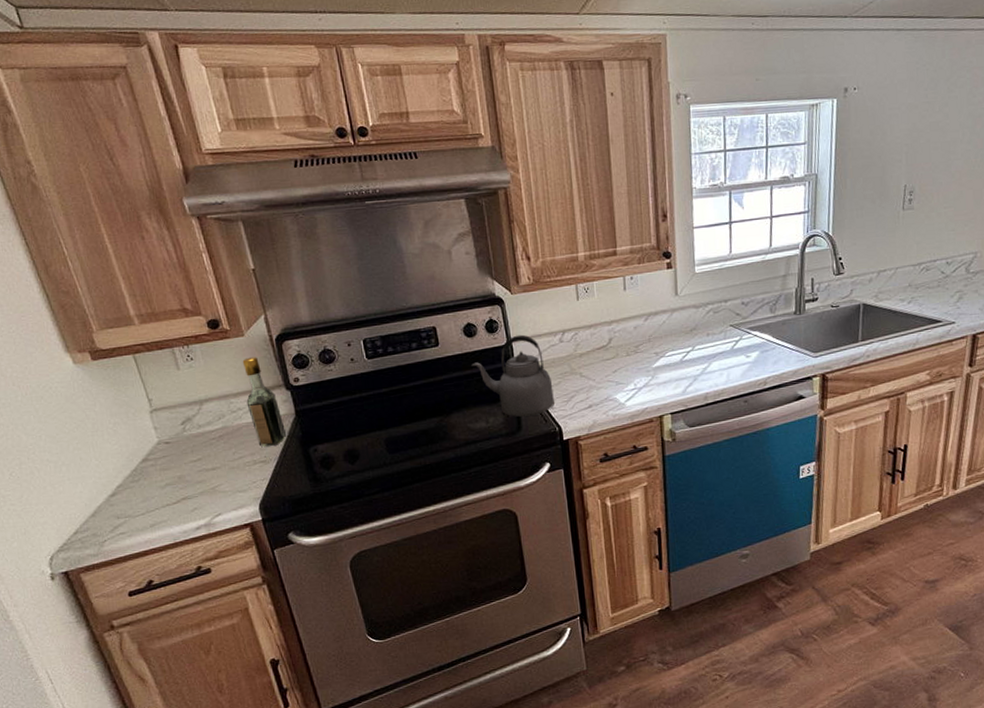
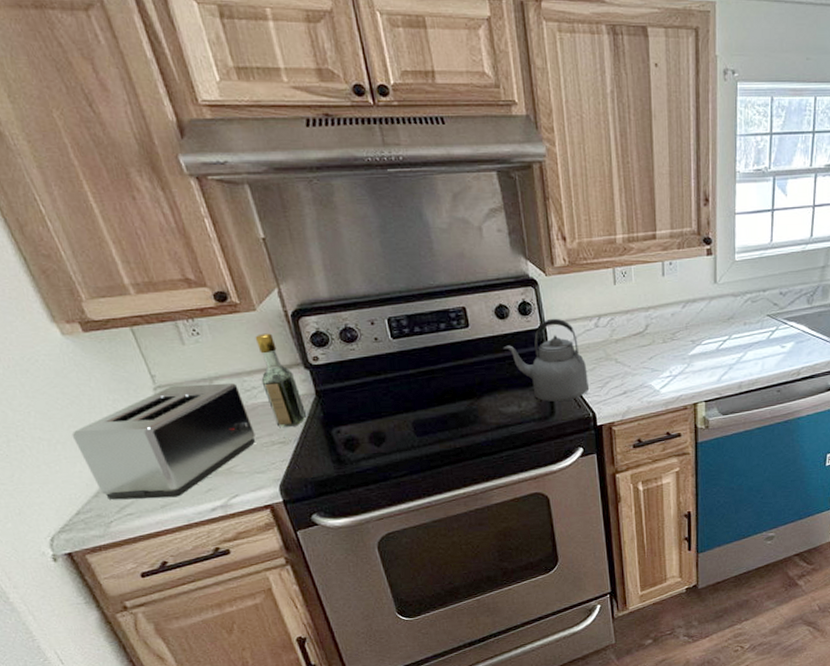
toaster: none [75,404,240,520] -> present [71,382,256,501]

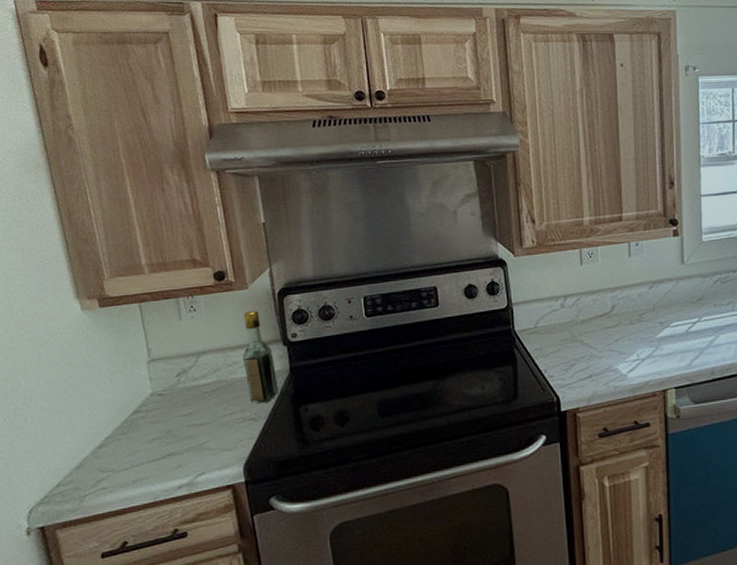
toaster: present [71,382,256,501] -> none [70,357,229,473]
kettle: present [503,318,589,403] -> none [470,298,553,385]

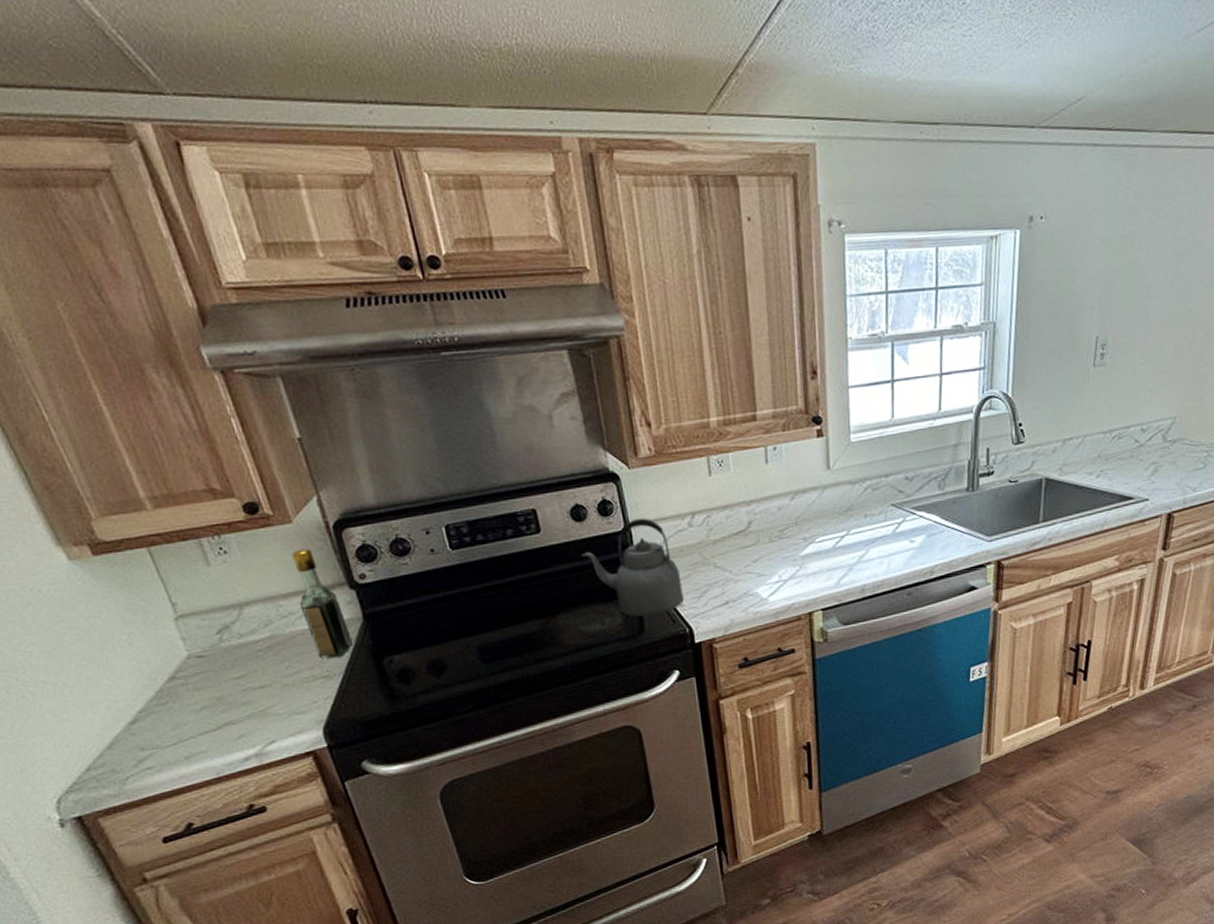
kettle: none [470,298,553,385] -> present [581,518,684,618]

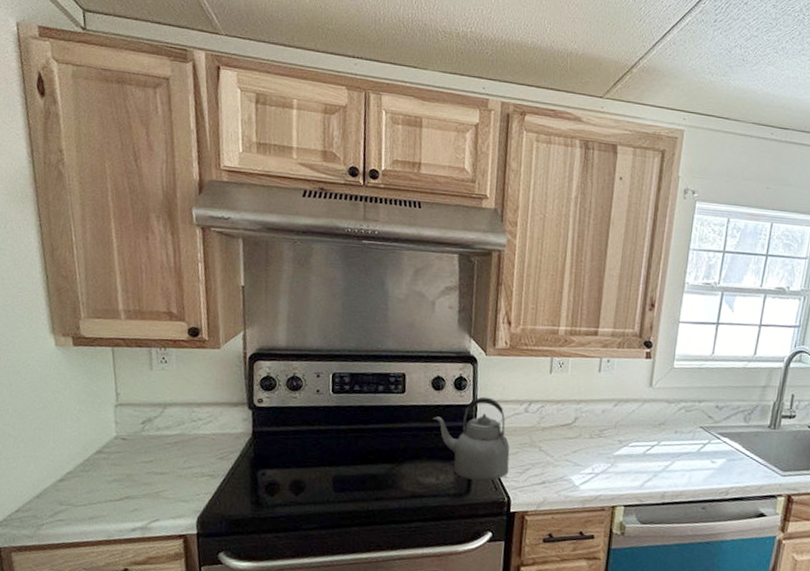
bottle: present [291,548,354,659] -> none [208,370,240,462]

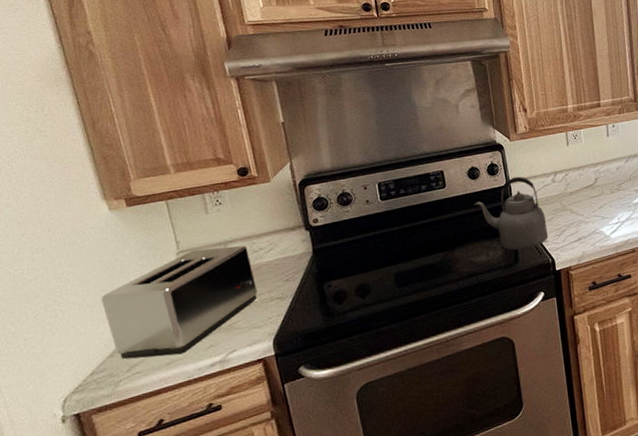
toaster: none [35,405,190,512] -> present [101,245,257,360]

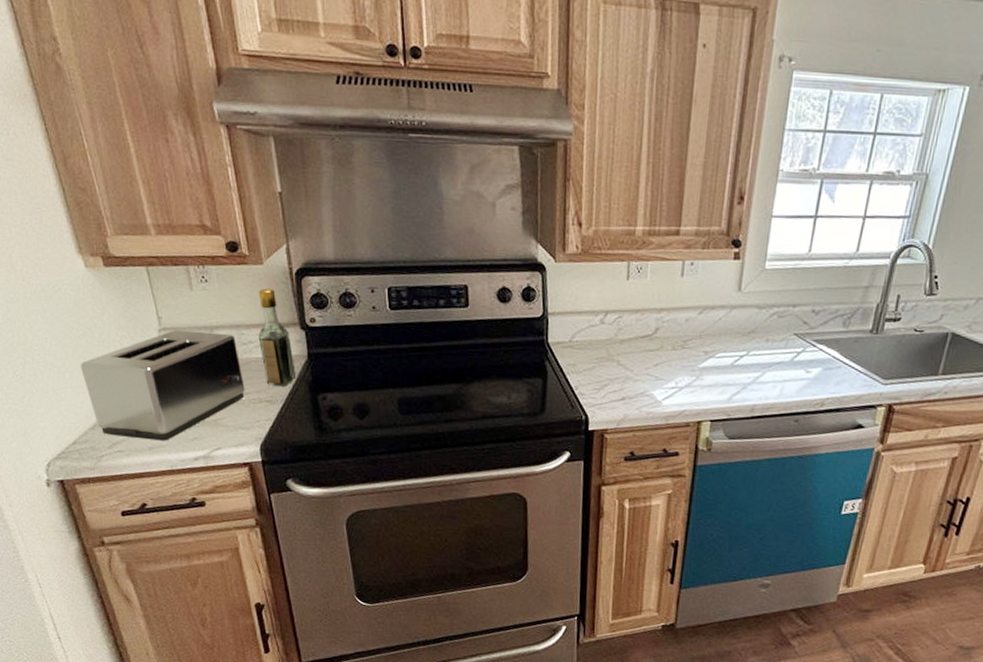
bottle: none [267,200,304,284] -> present [258,288,297,387]
kettle: present [474,176,548,251] -> none [500,308,586,400]

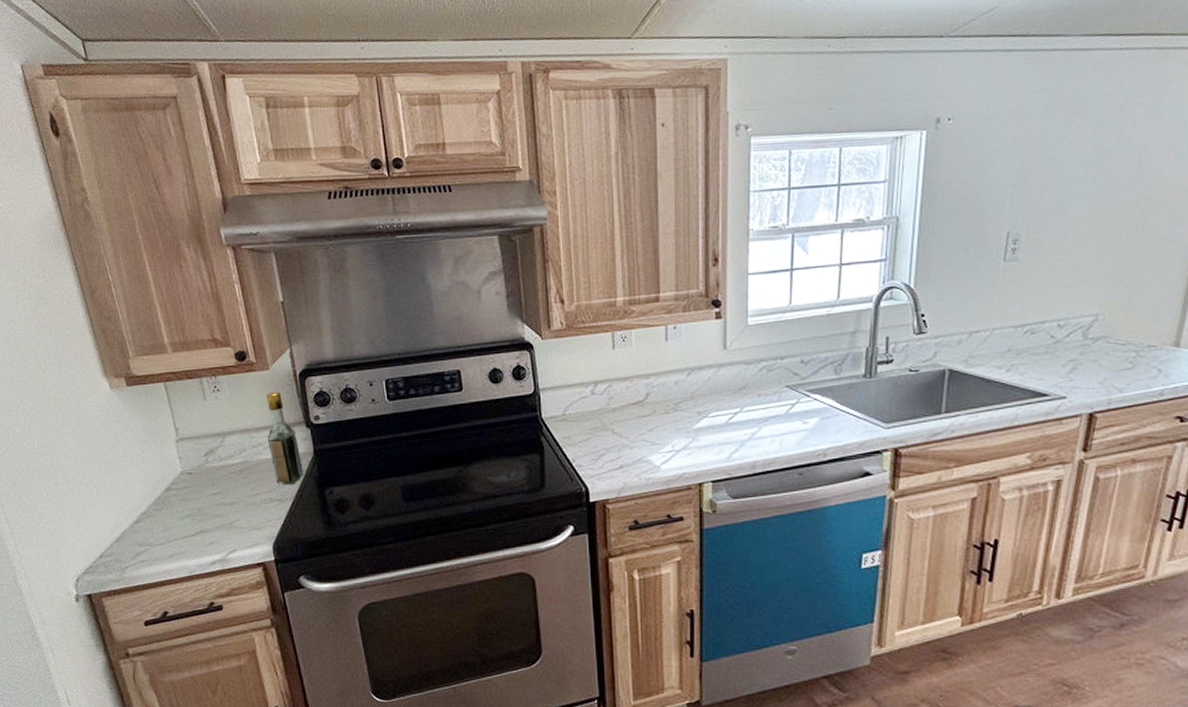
toaster: present [80,329,245,441] -> none [106,438,257,548]

